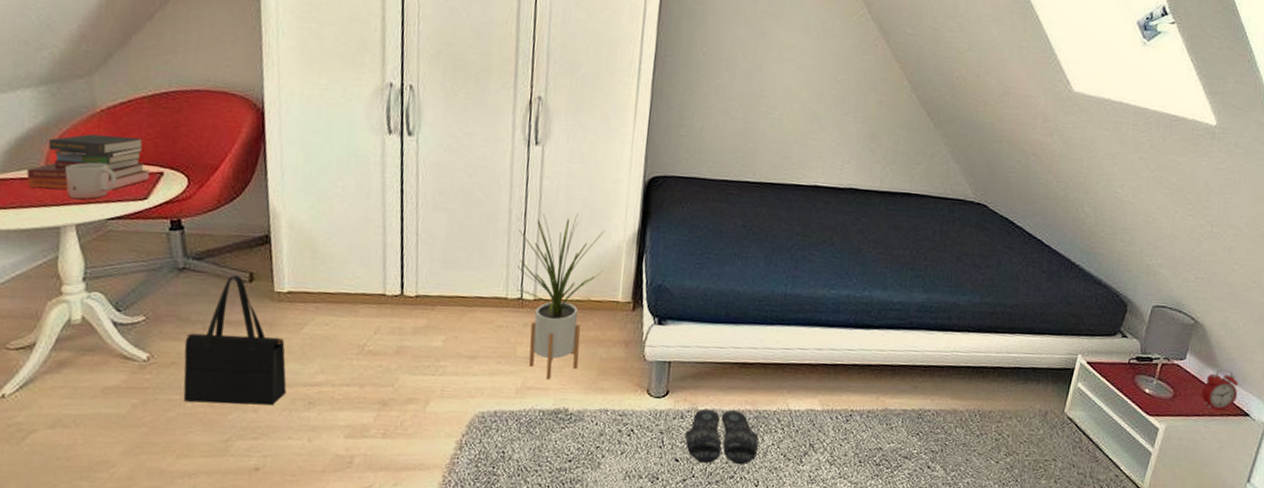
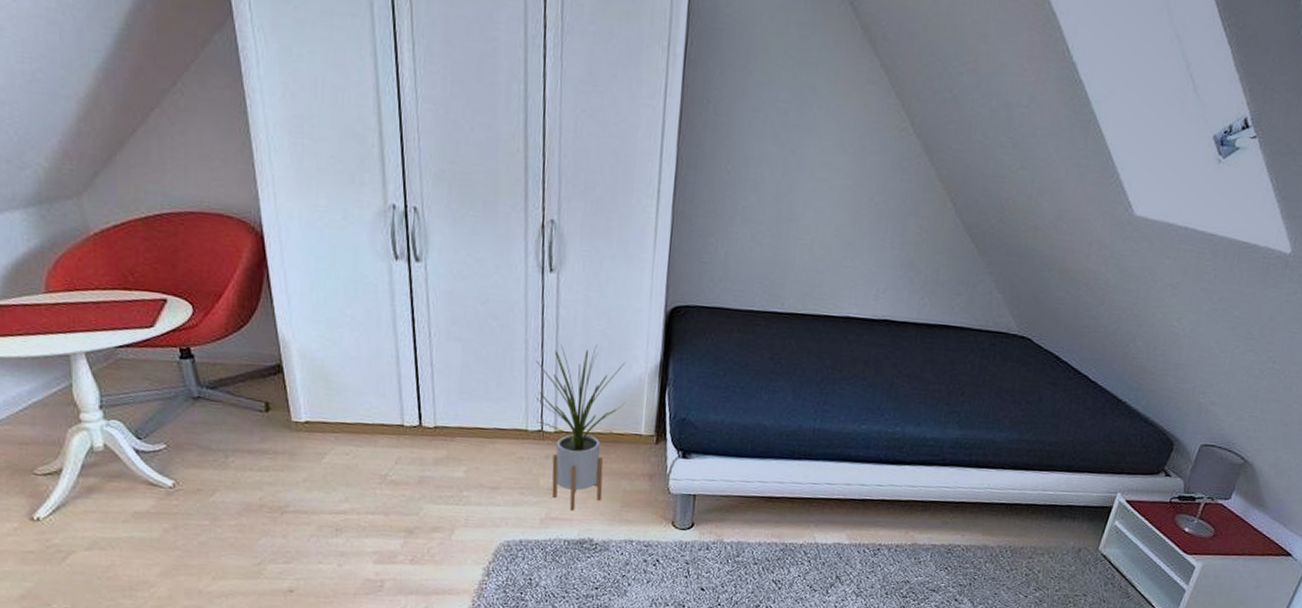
books: present [27,134,150,190] -> none [29,258,153,317]
mug: present [64,162,117,200] -> none [65,288,120,327]
tote bag: present [183,274,287,406] -> none [208,404,312,532]
slippers: present [684,408,759,464] -> none [710,541,785,594]
alarm clock: present [1202,369,1238,410] -> none [1244,509,1284,550]

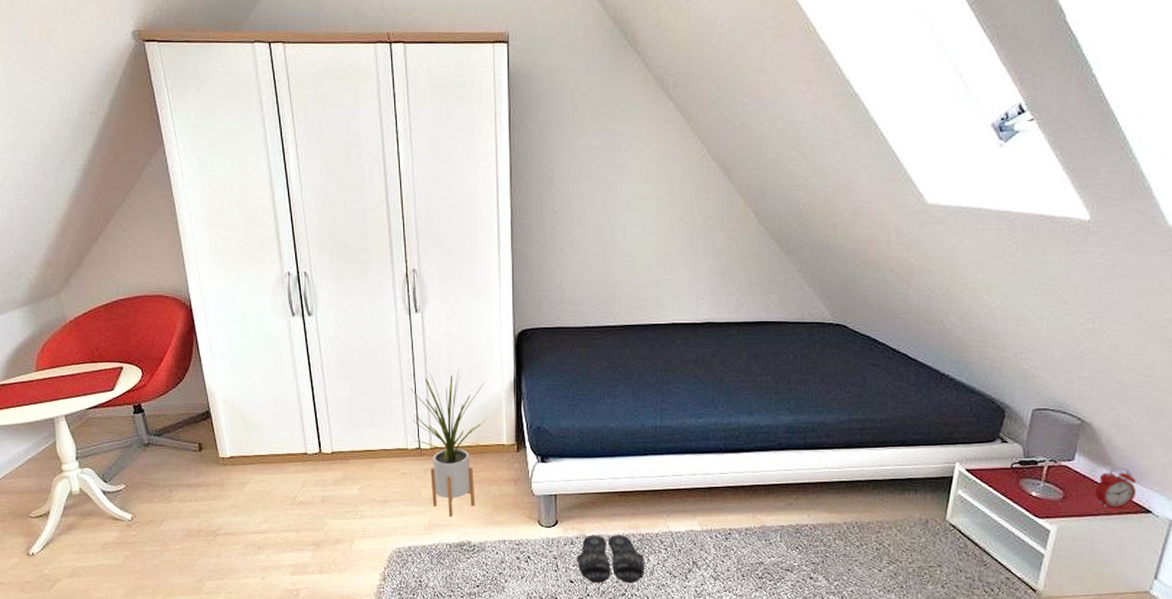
slippers: none [710,541,785,594] -> present [576,535,644,583]
alarm clock: none [1244,509,1284,550] -> present [1095,467,1137,509]

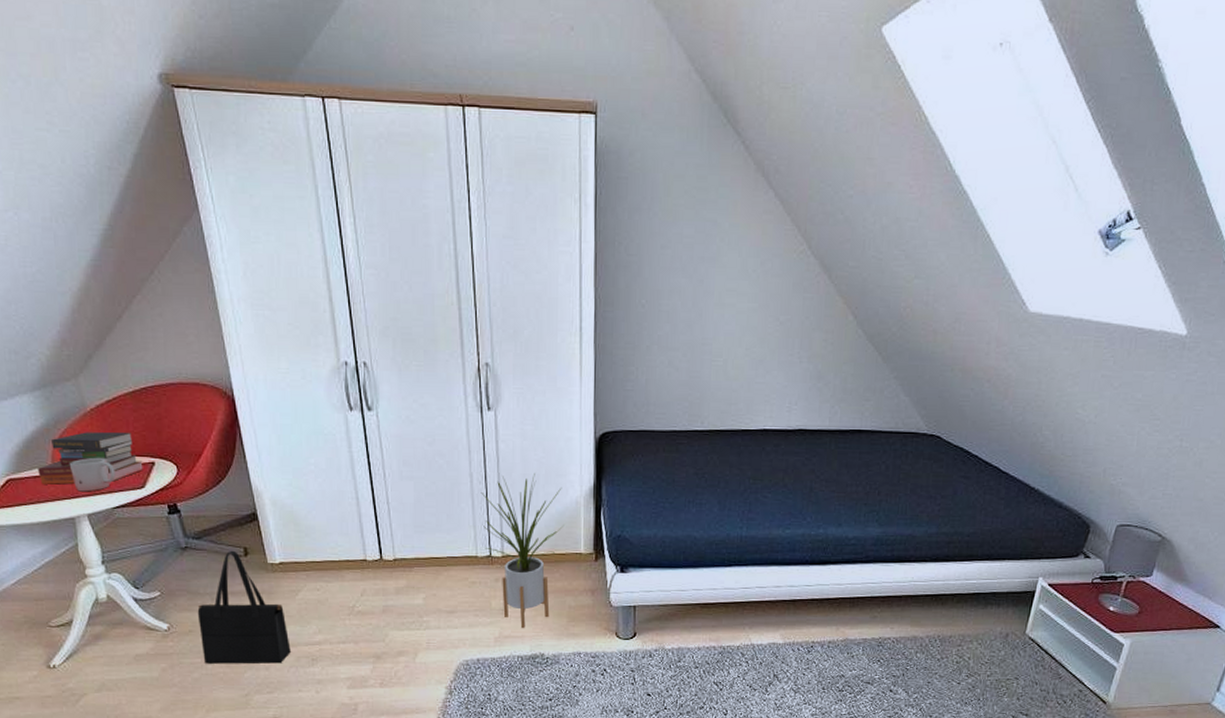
books: none [25,340,113,389] -> present [38,431,143,485]
mug: none [50,363,90,395] -> present [69,457,116,492]
tote bag: none [157,446,239,552] -> present [197,550,291,664]
slippers: present [576,535,644,583] -> none [654,647,724,696]
alarm clock: present [1095,467,1137,509] -> none [1169,583,1208,624]

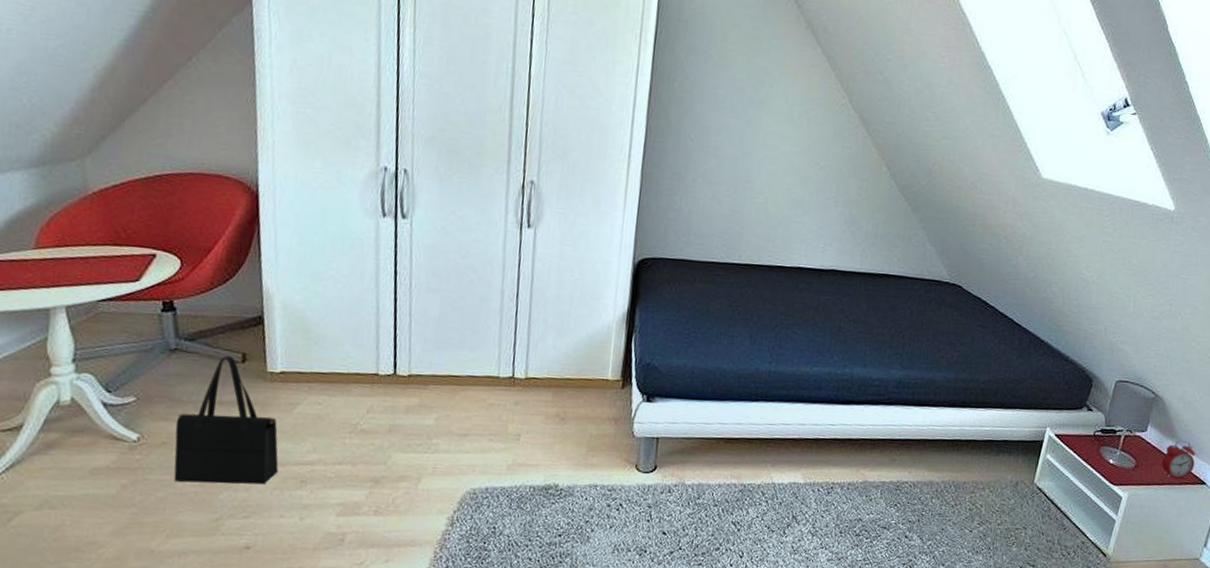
books: present [38,431,143,485] -> none [16,216,143,272]
mug: present [69,457,116,492] -> none [55,244,109,282]
house plant: present [481,474,564,629] -> none [508,294,595,457]
alarm clock: none [1169,583,1208,624] -> present [1162,440,1195,479]

